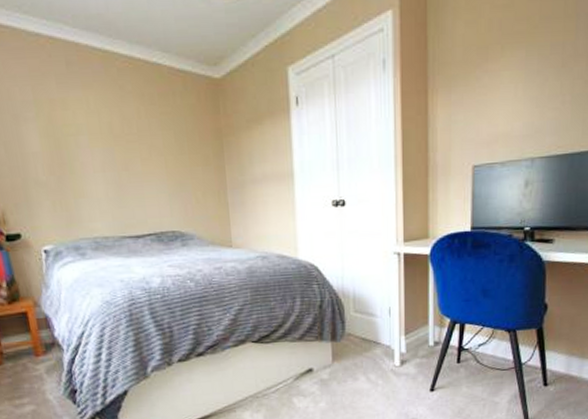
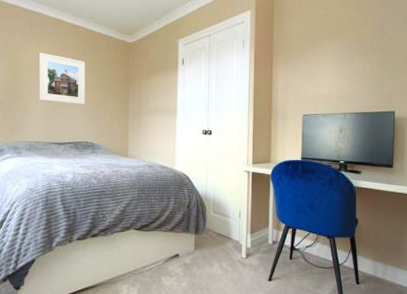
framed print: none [87,104,164,179] -> present [39,52,86,105]

